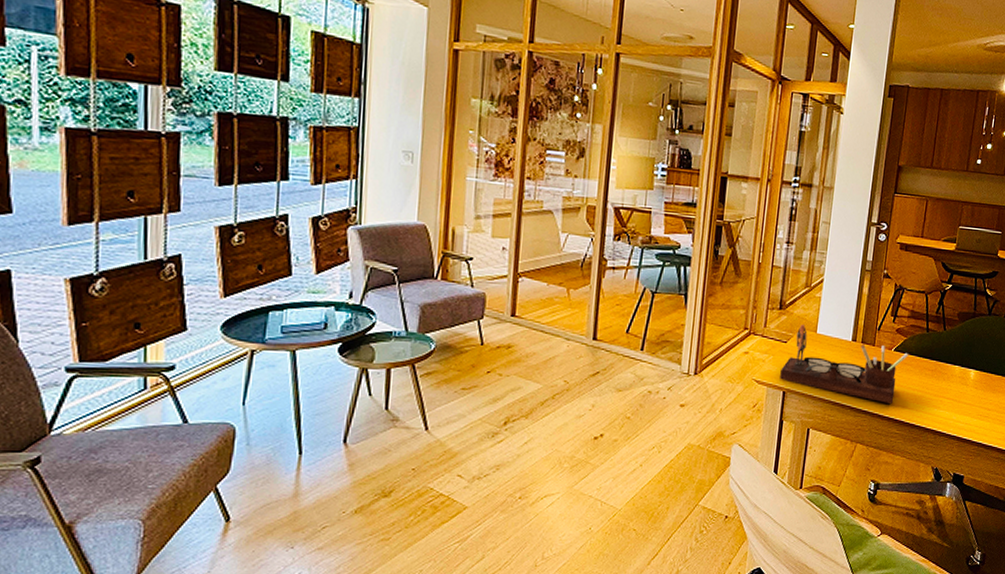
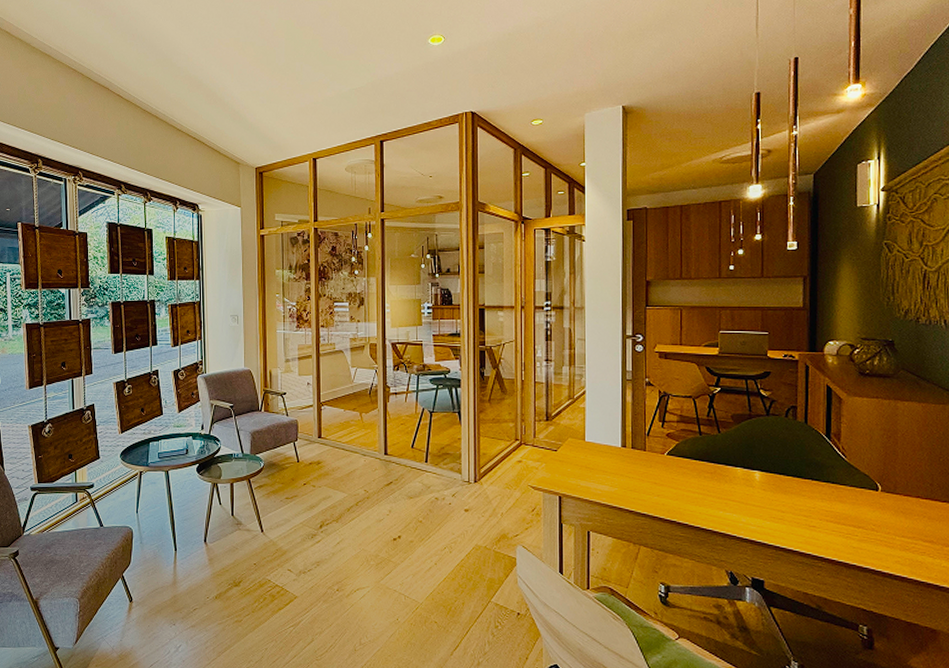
desk organizer: present [780,324,909,403] -> none [554,434,684,506]

